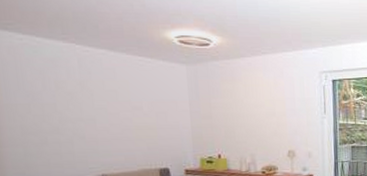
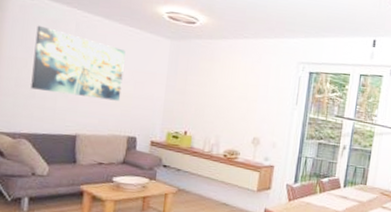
wall art: none [33,66,144,136] -> present [31,25,126,101]

